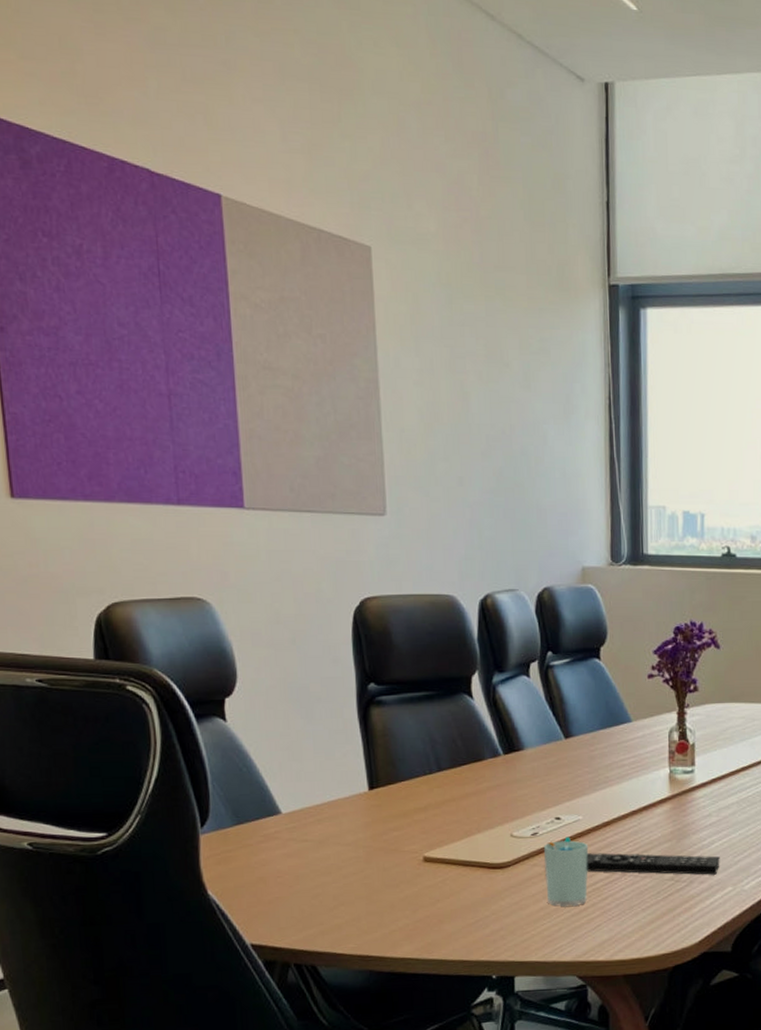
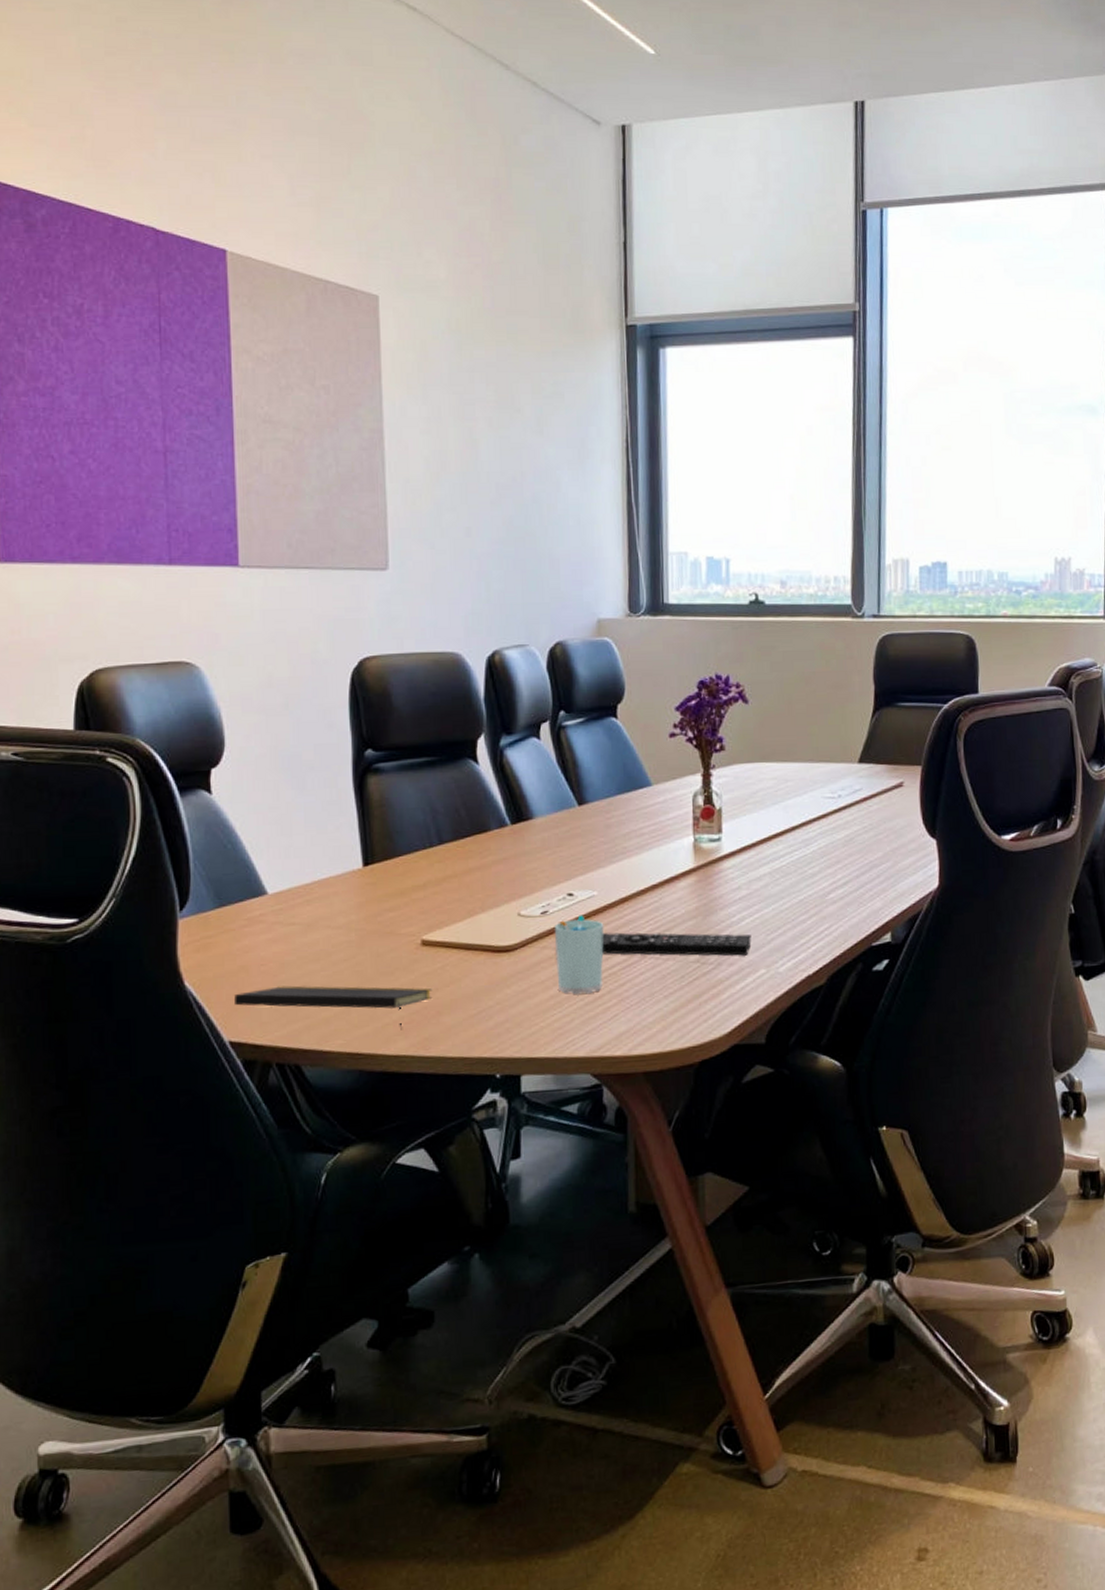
notepad: none [254,895,435,936] -> present [234,985,433,1030]

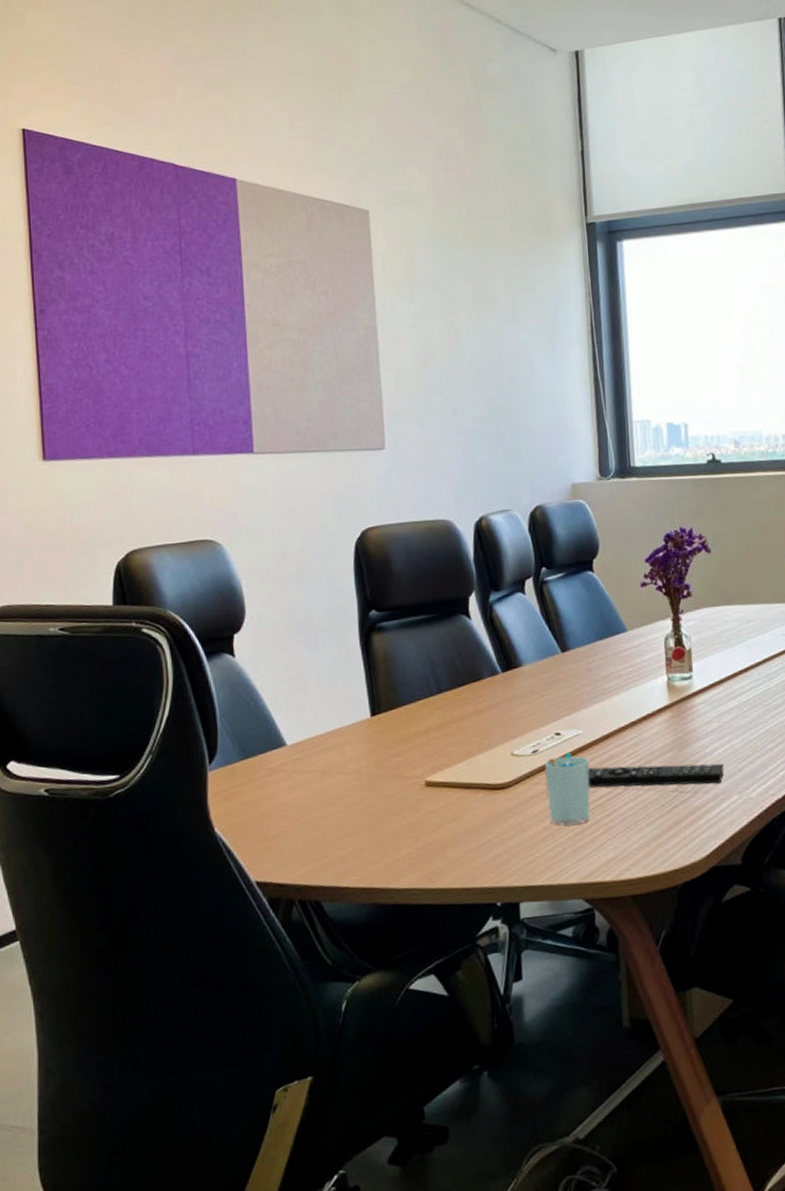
notepad: present [234,985,433,1030] -> none [259,825,437,865]

